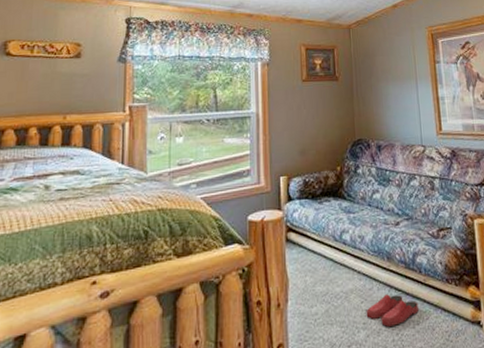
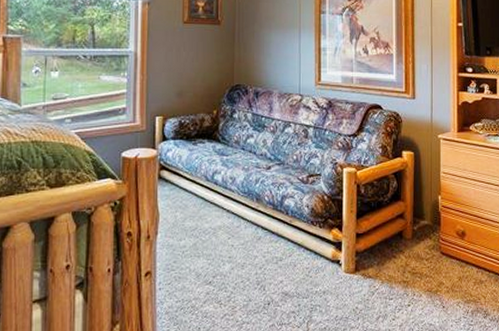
slippers: present [366,294,419,327] -> none [232,232,282,261]

